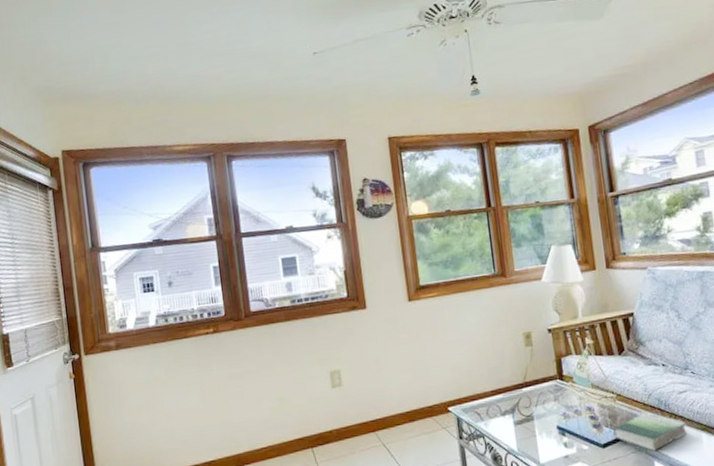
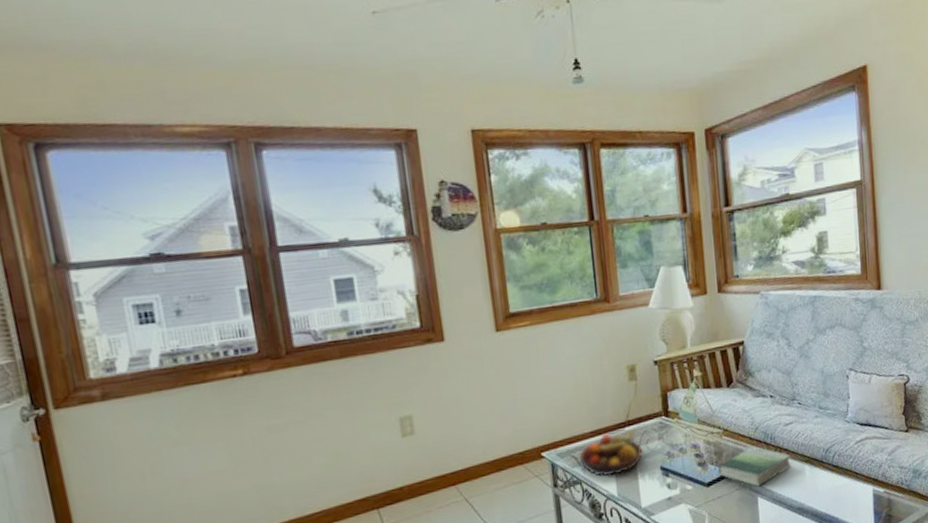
fruit bowl: none [481,389,541,432] -> present [579,428,644,477]

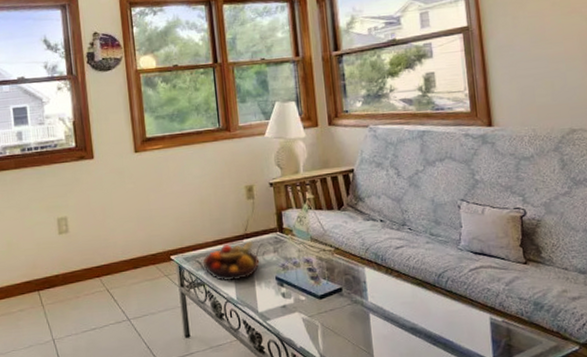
book: present [718,446,791,487] -> none [330,266,403,304]

